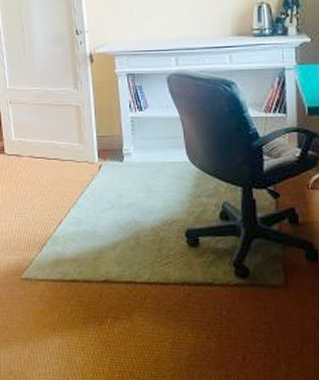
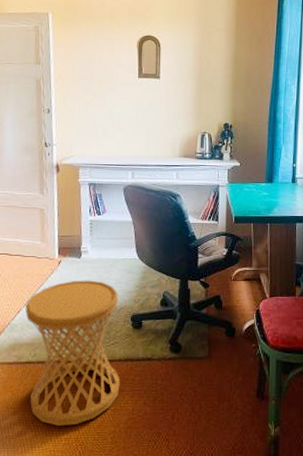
side table: none [66,187,178,357] -> present [25,280,120,426]

